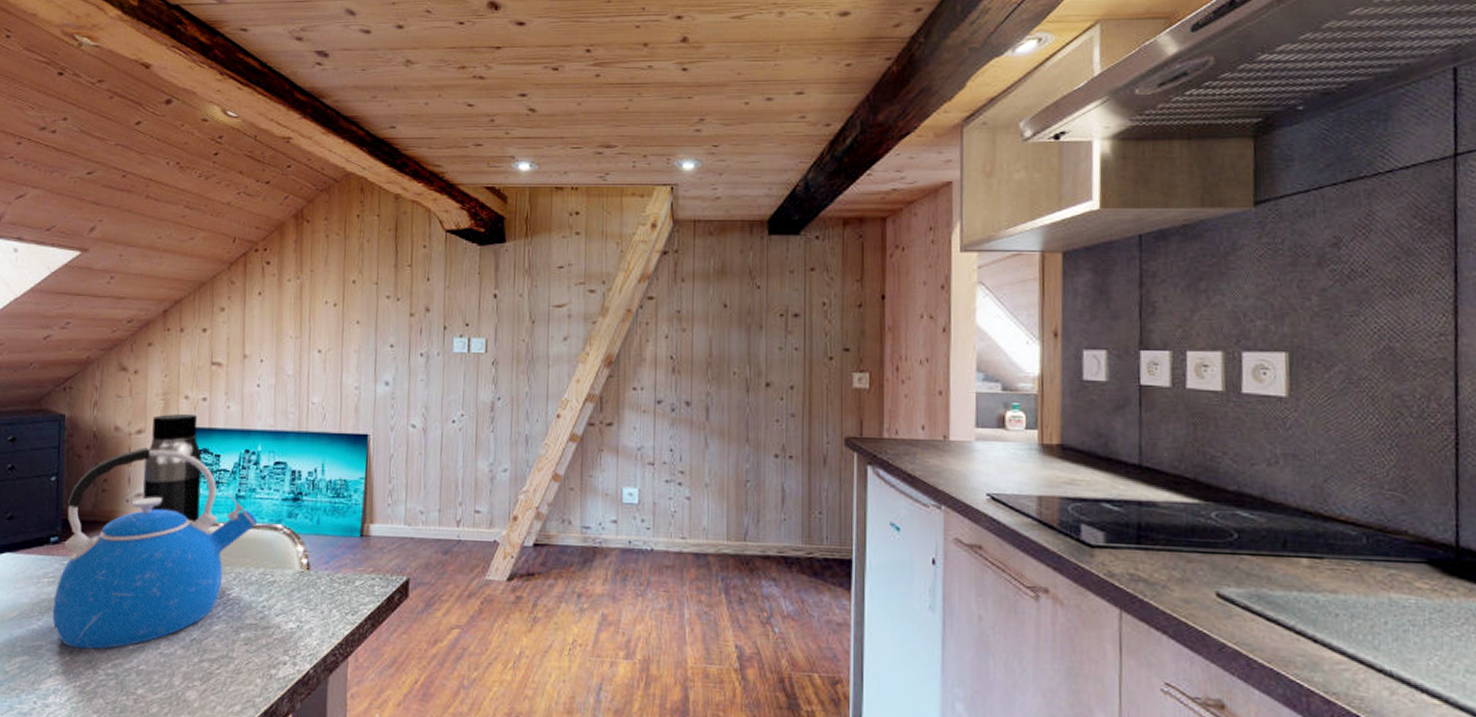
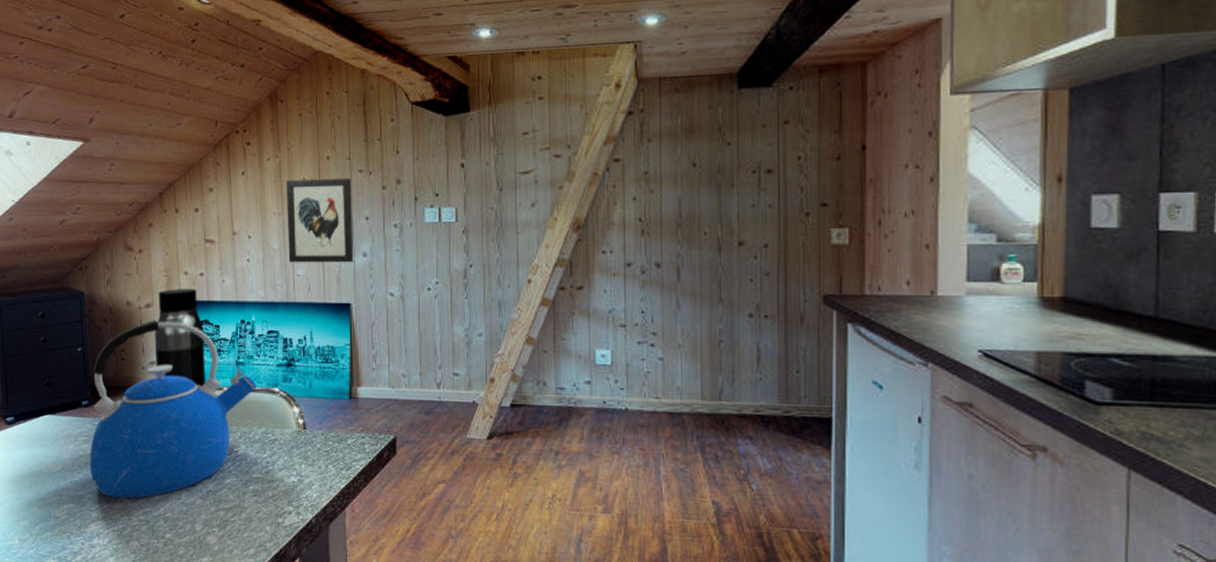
wall art: none [303,303,378,392] -> present [287,178,354,263]

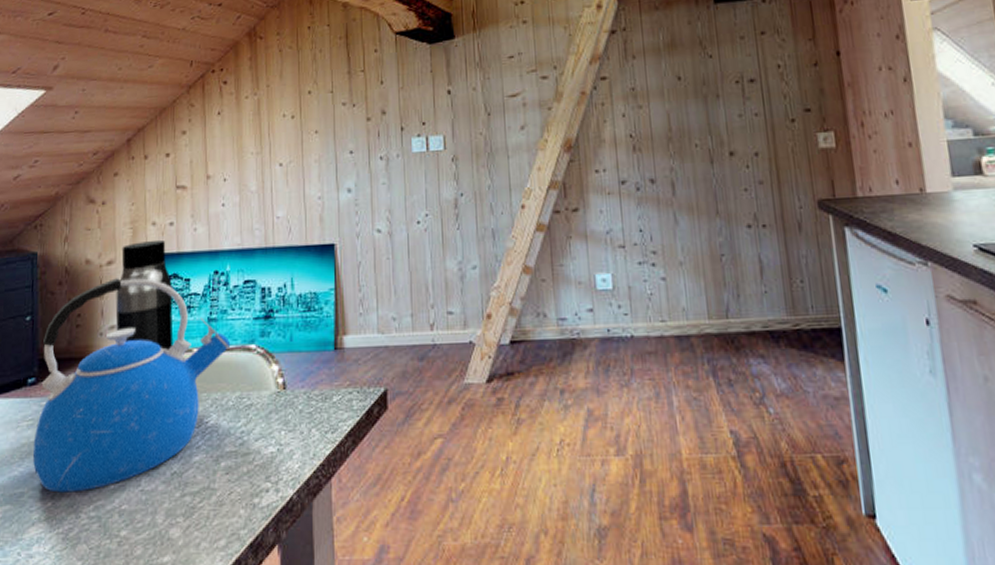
wall art: present [287,178,354,263] -> none [266,112,338,205]

